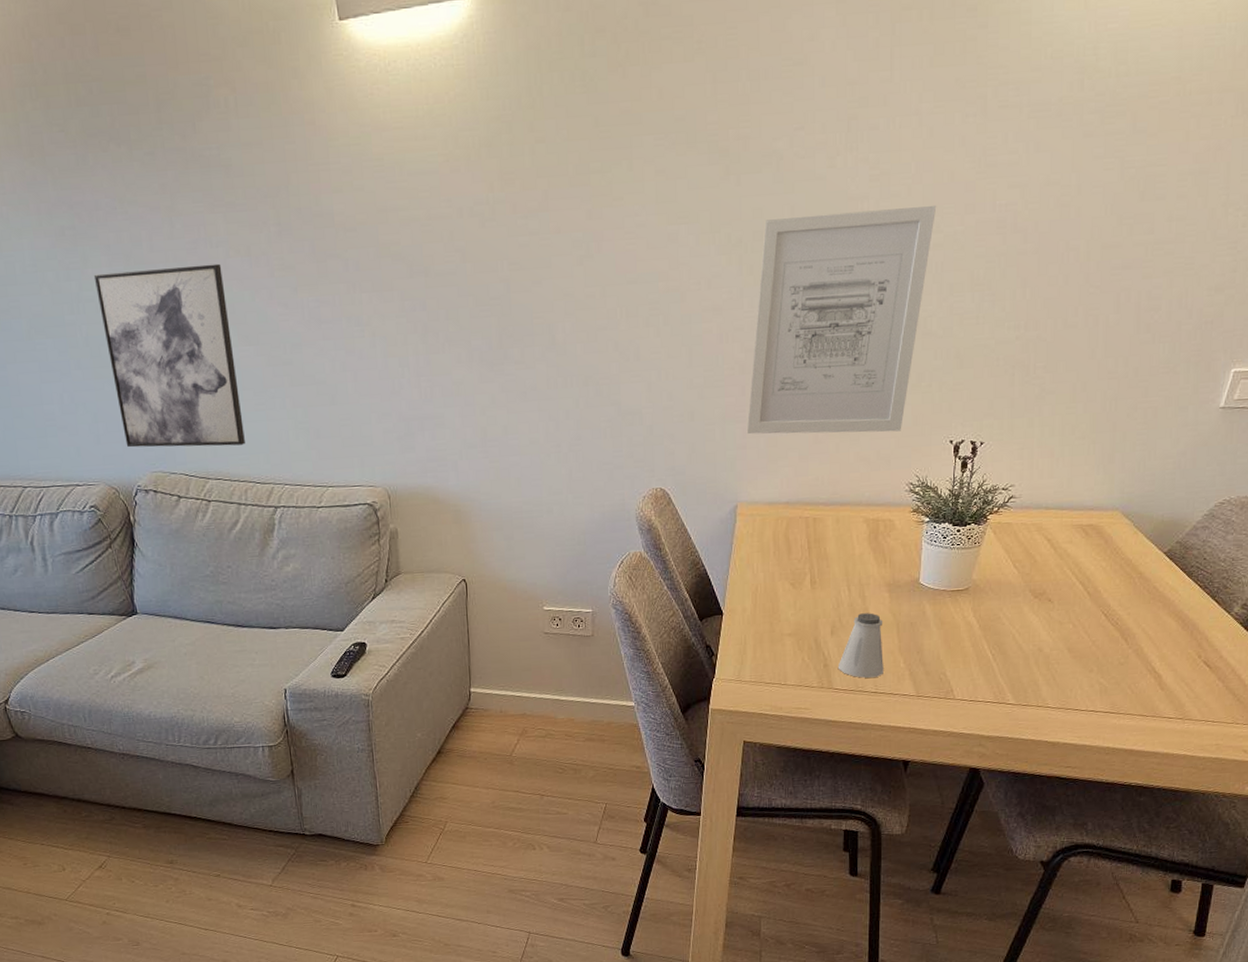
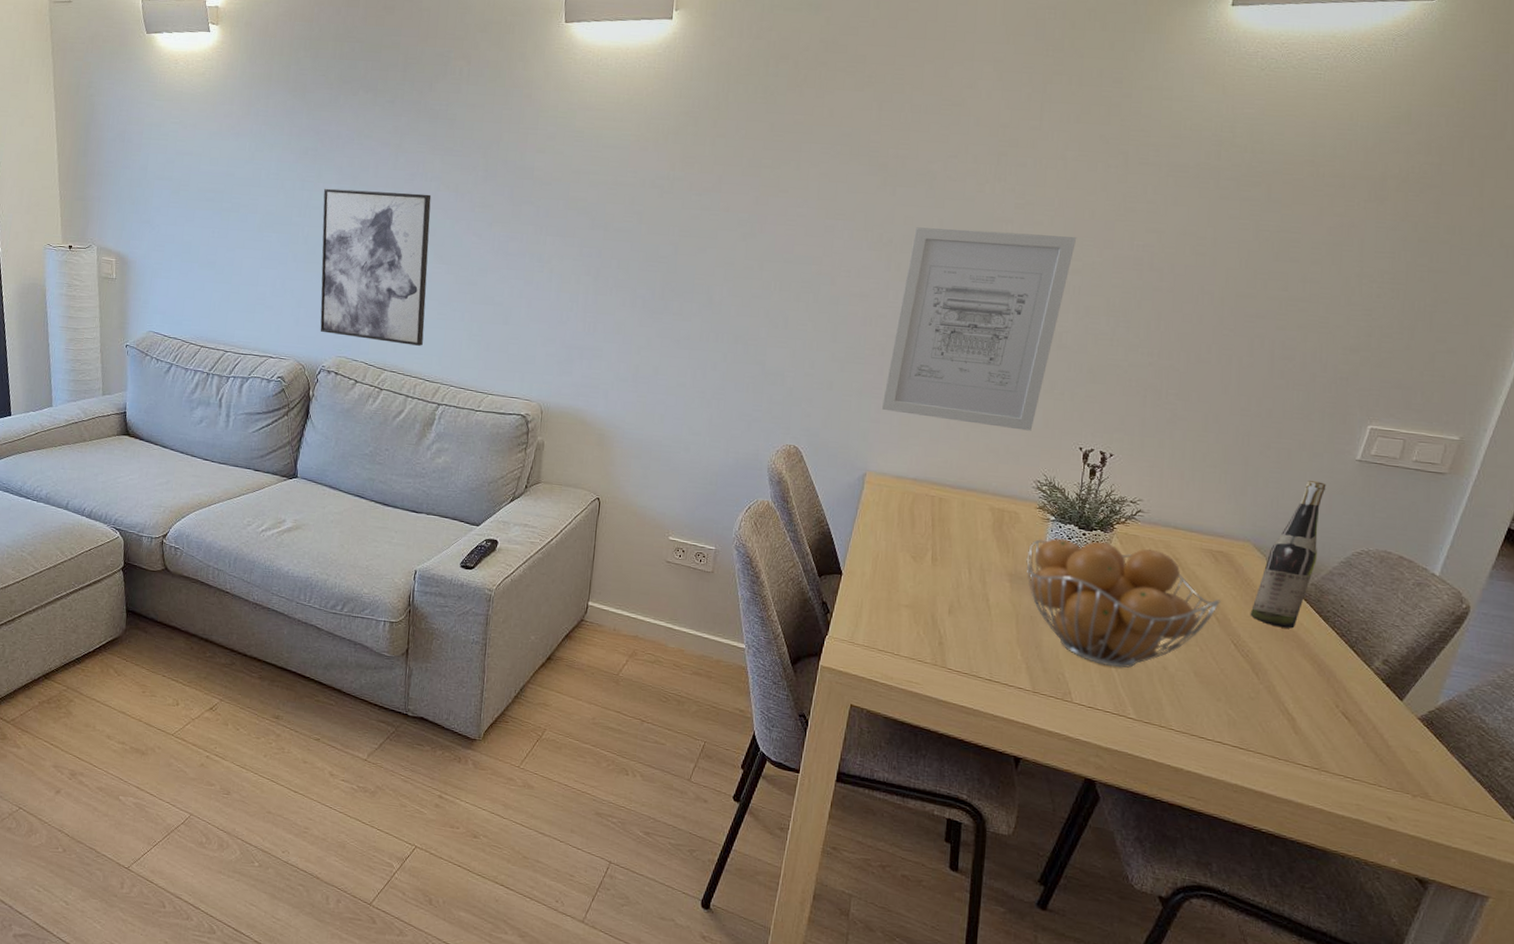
saltshaker: present [837,613,883,678] -> none [953,598,1003,665]
fruit basket: none [903,534,1092,658] -> present [1026,537,1221,668]
wine bottle: none [1119,436,1191,591] -> present [1250,480,1327,629]

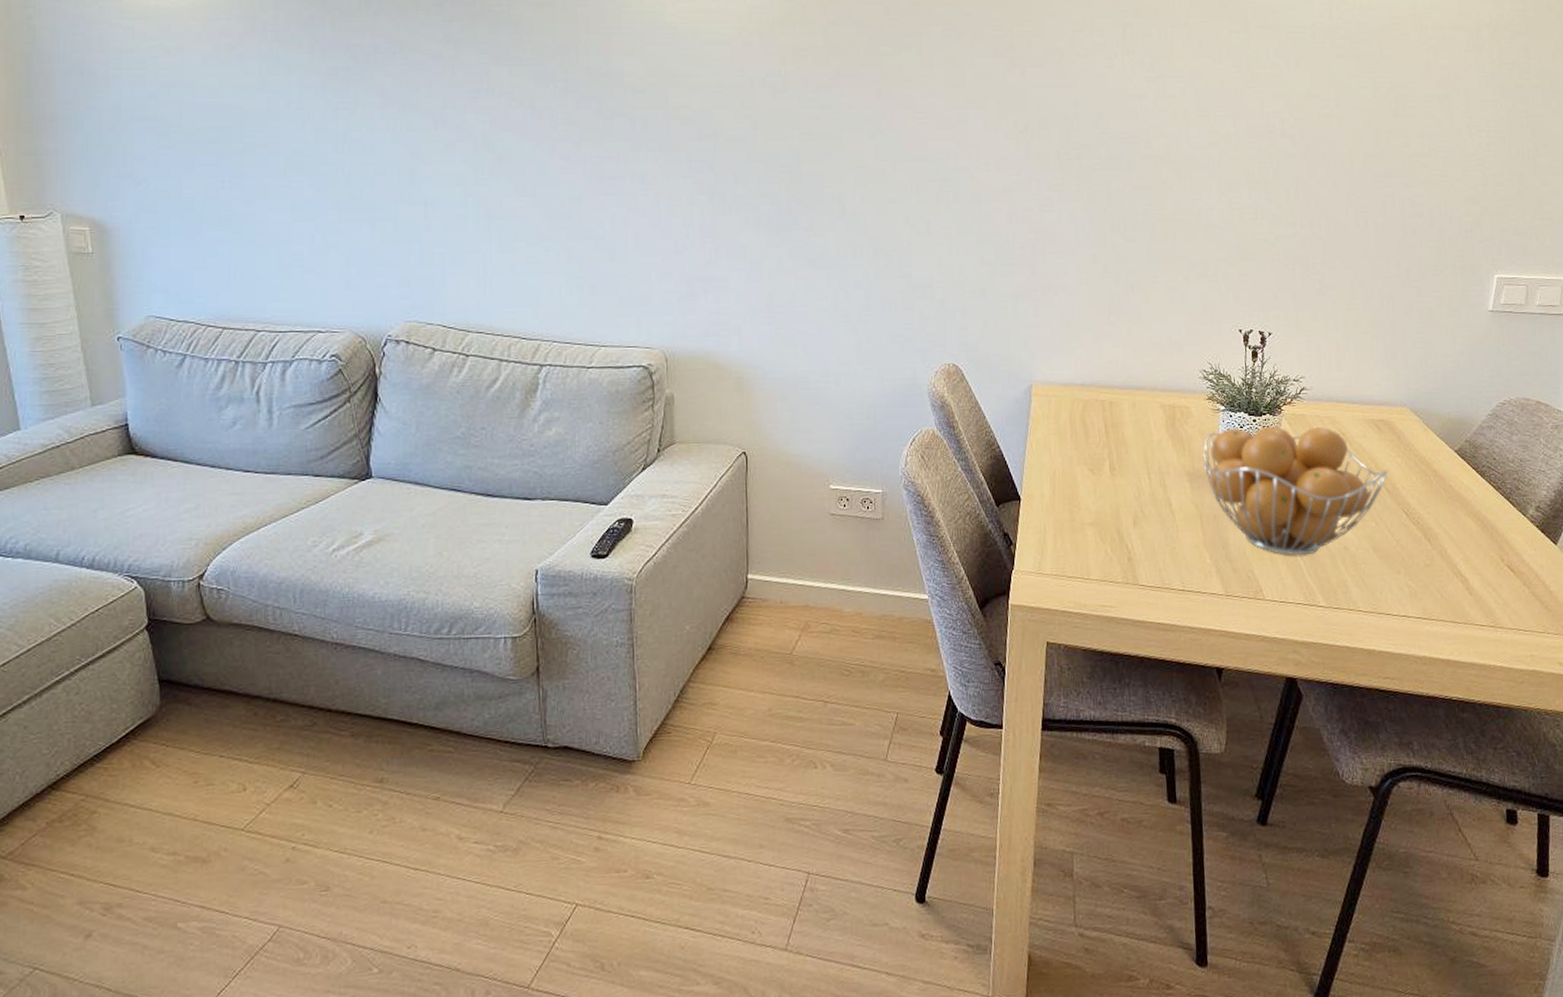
wall art: present [320,188,432,346] -> none [364,114,513,298]
wall art: present [881,227,1077,431] -> none [1039,107,1210,318]
wine bottle: present [1250,480,1327,629] -> none [1415,336,1467,489]

